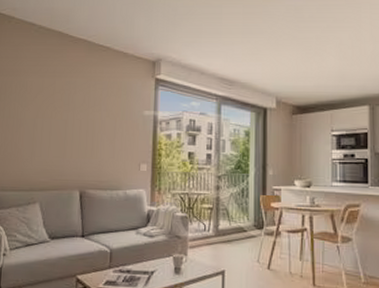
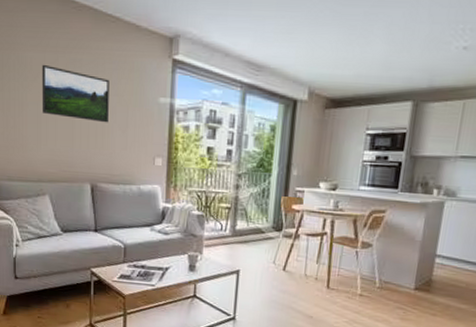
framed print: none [38,87,100,135] -> present [41,64,109,123]

